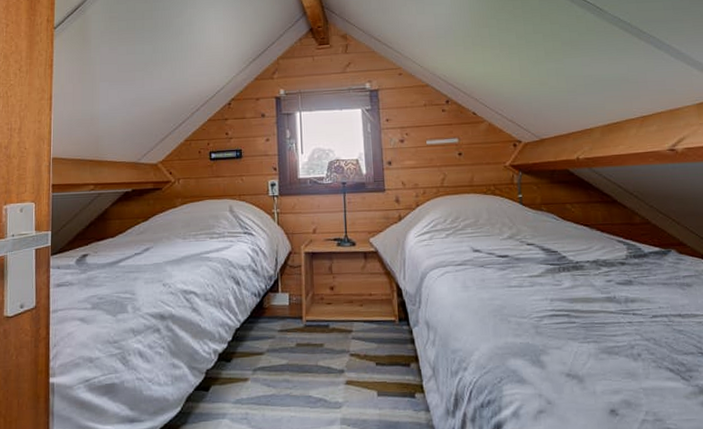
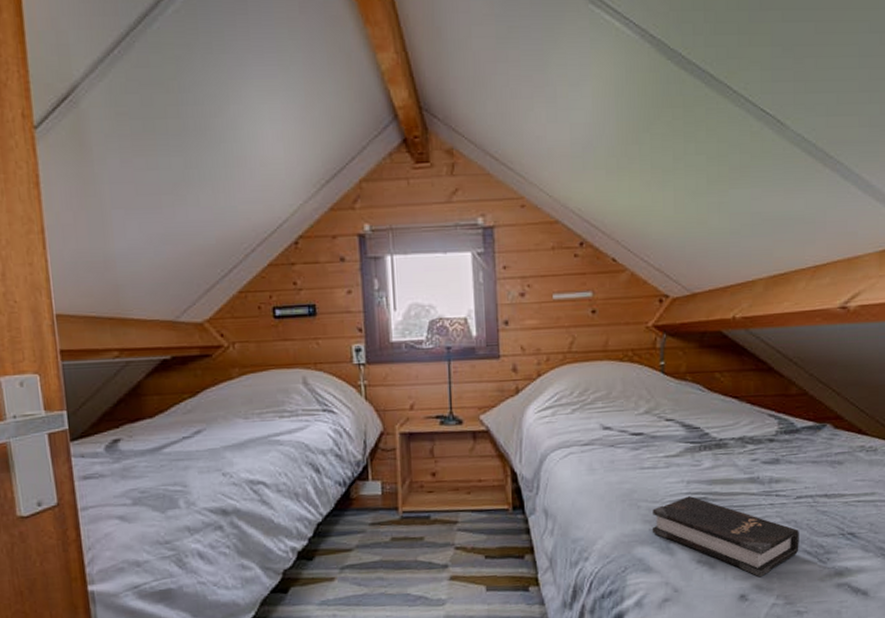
hardback book: none [521,313,662,393] -> present [652,496,799,577]

